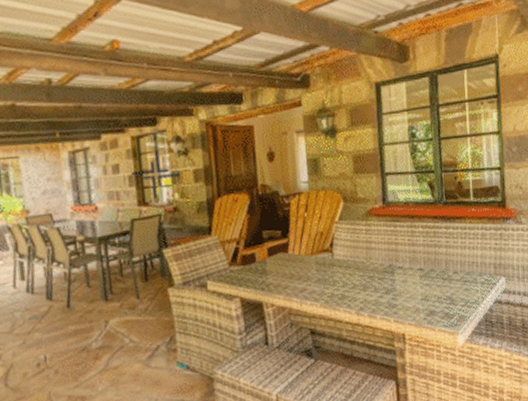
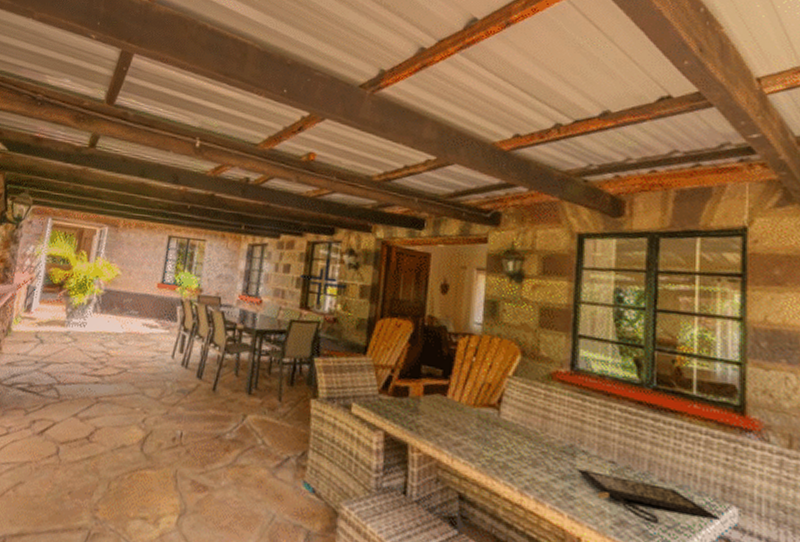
clutch bag: none [395,276,494,307] -> present [575,468,720,524]

